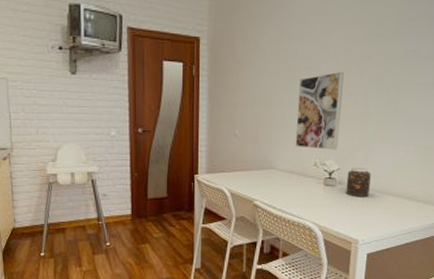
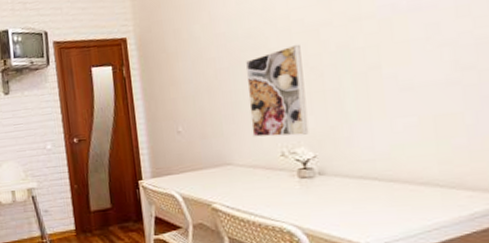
jar: present [345,166,371,196] -> none [328,151,364,188]

